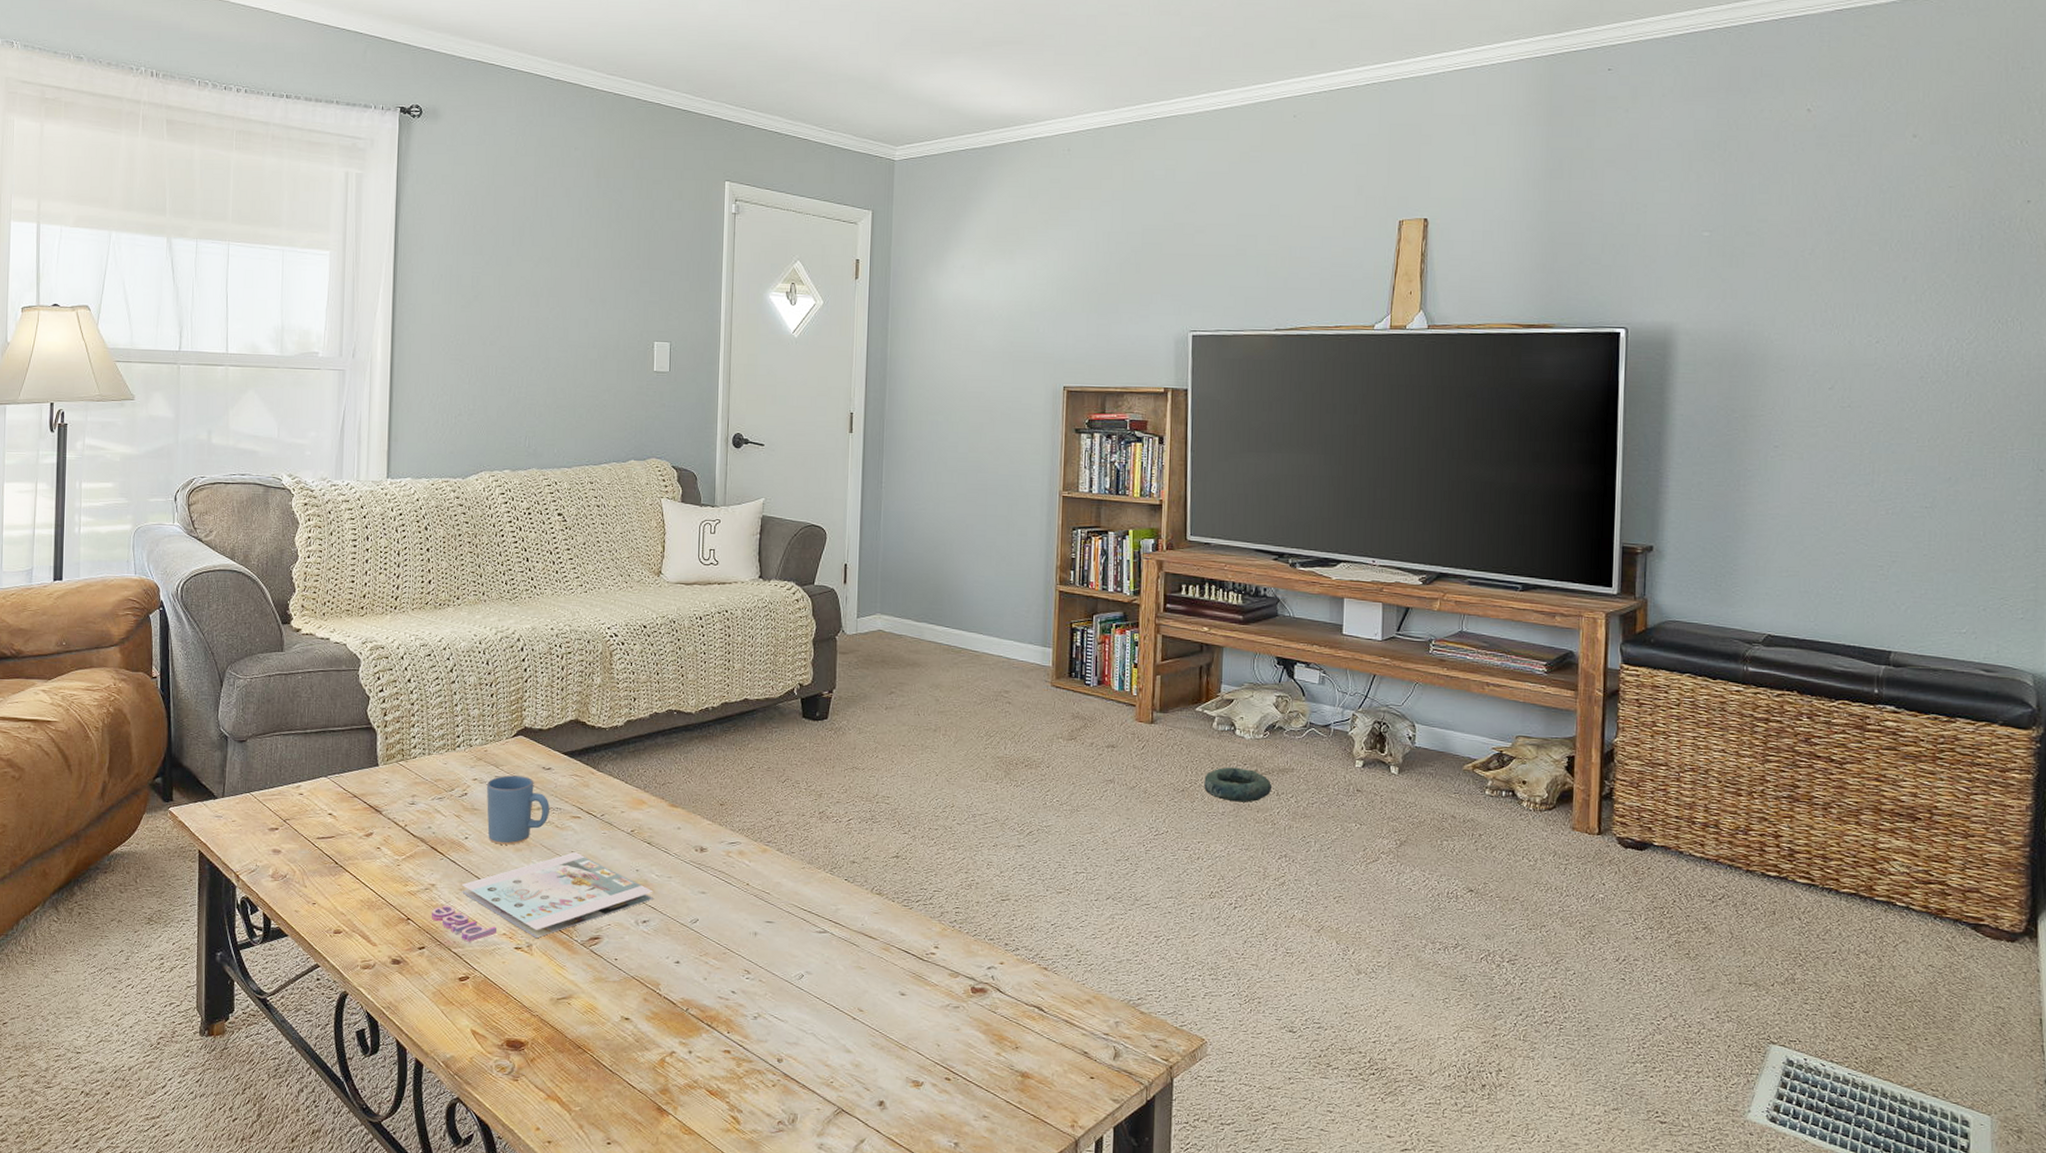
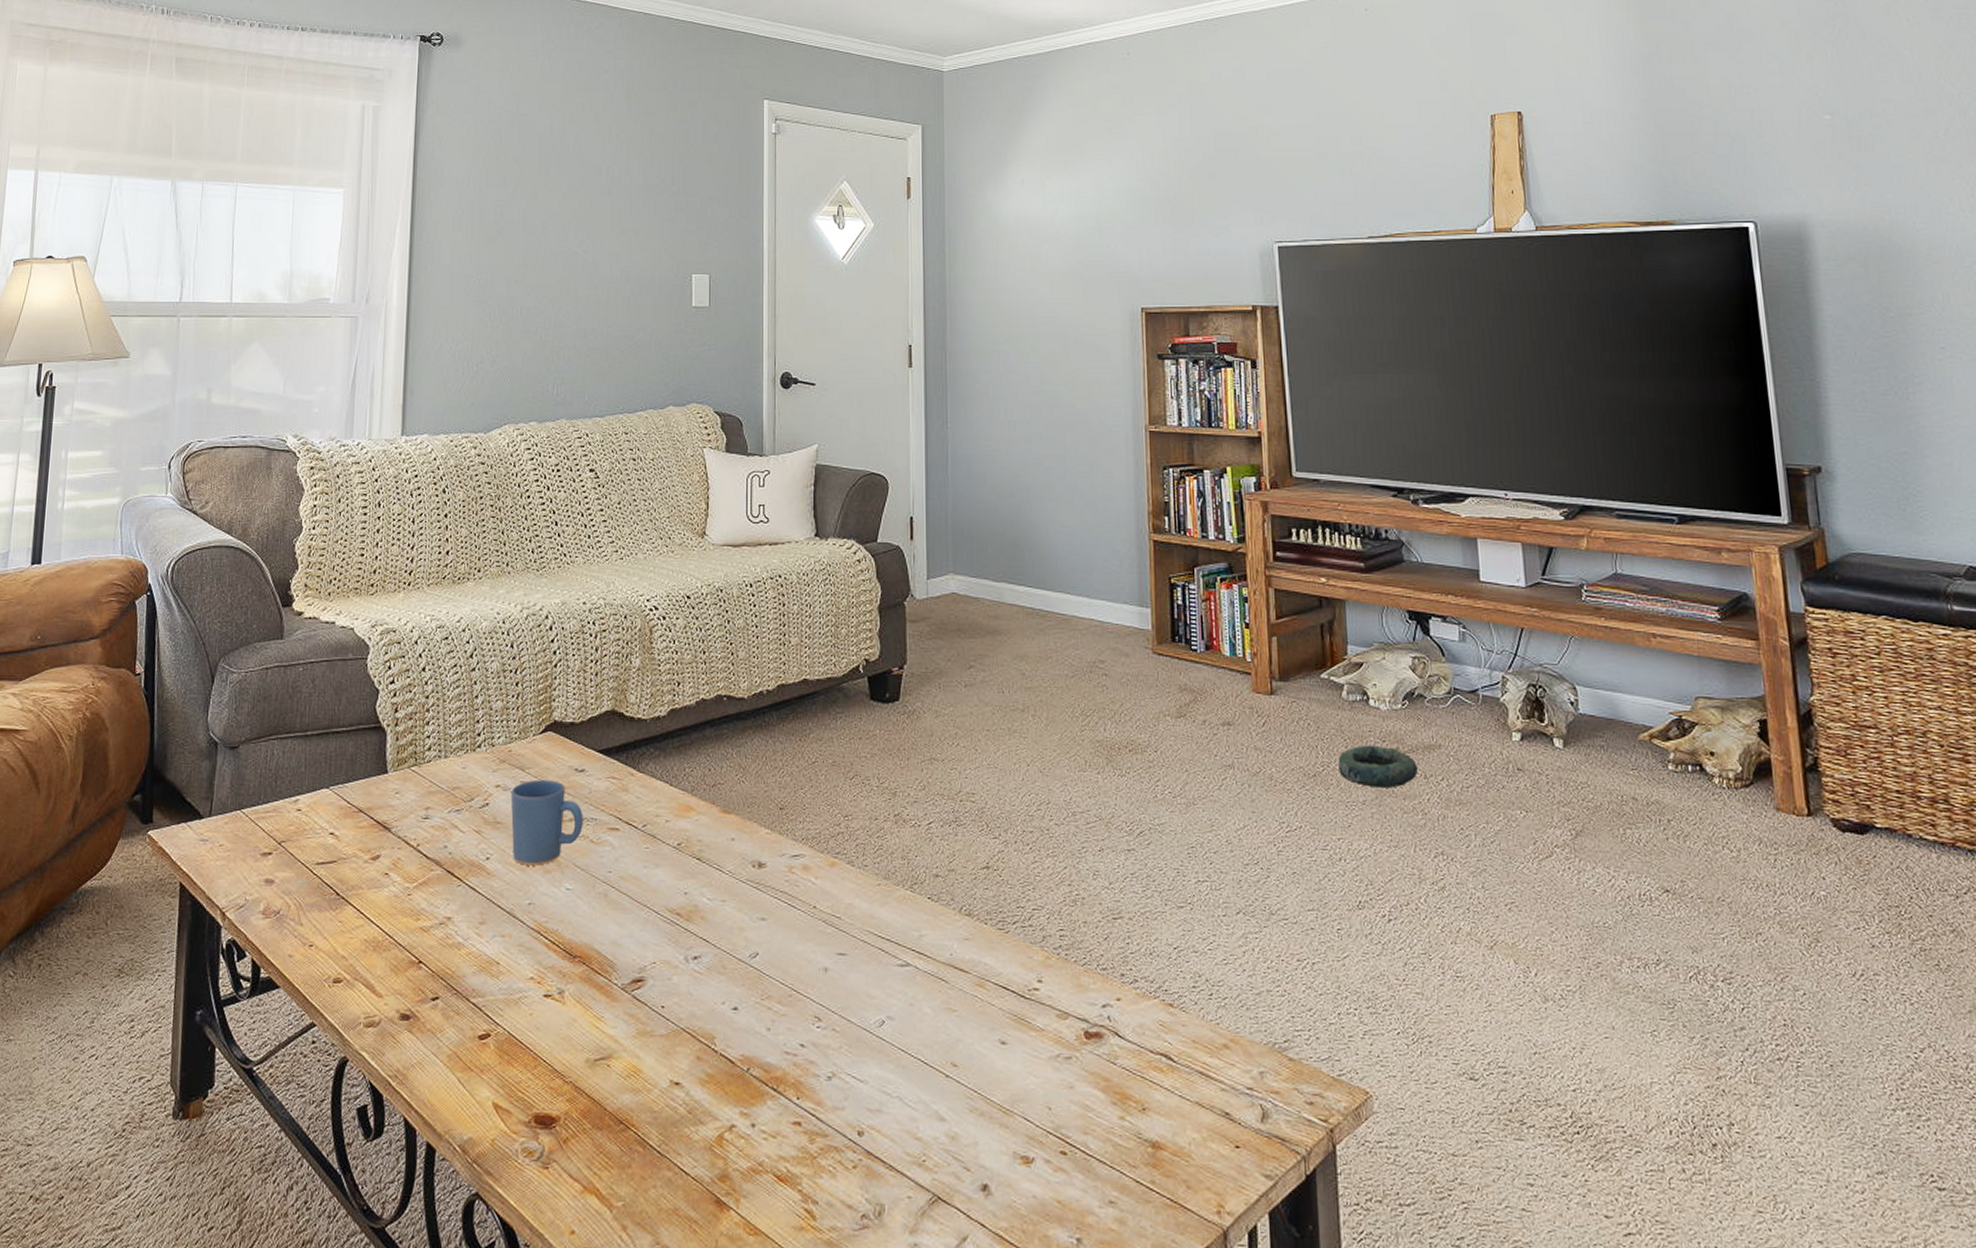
magazine: present [431,852,653,943] -> none [446,873,705,991]

